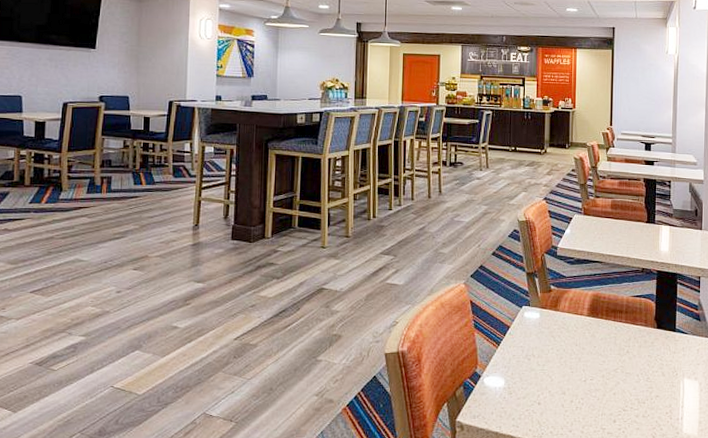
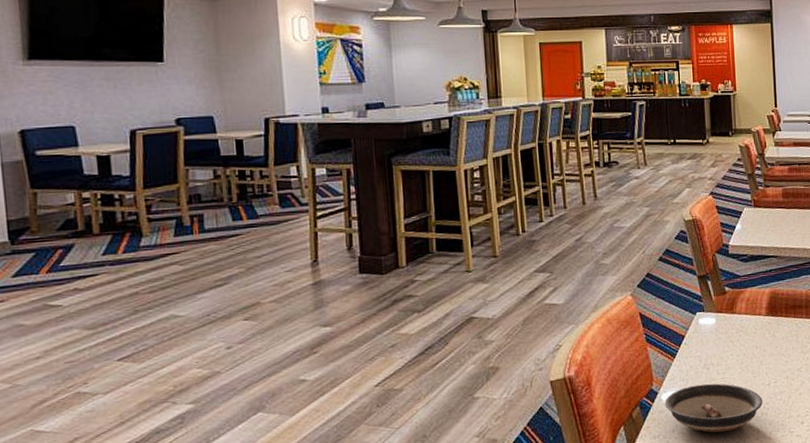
saucer: none [486,373,578,421] -> present [665,383,763,433]

